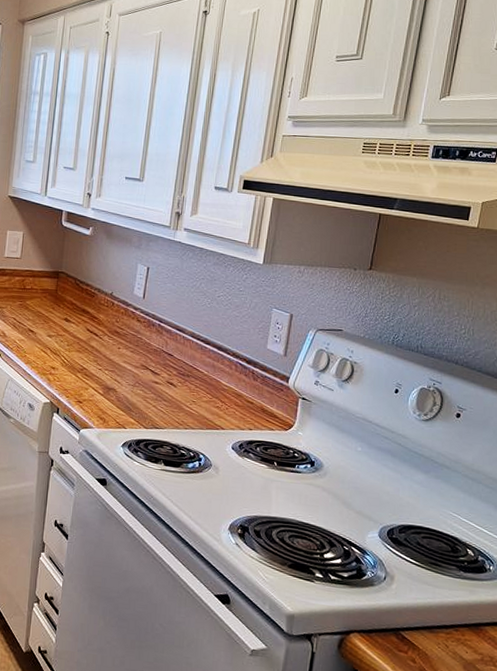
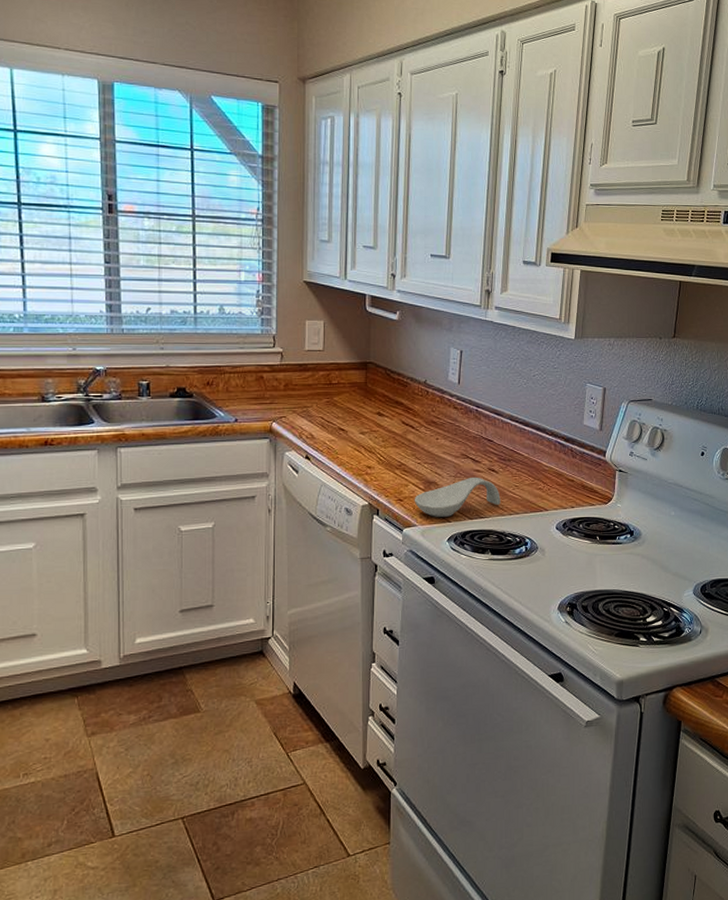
spoon rest: none [92,388,177,423] -> present [414,477,501,517]

